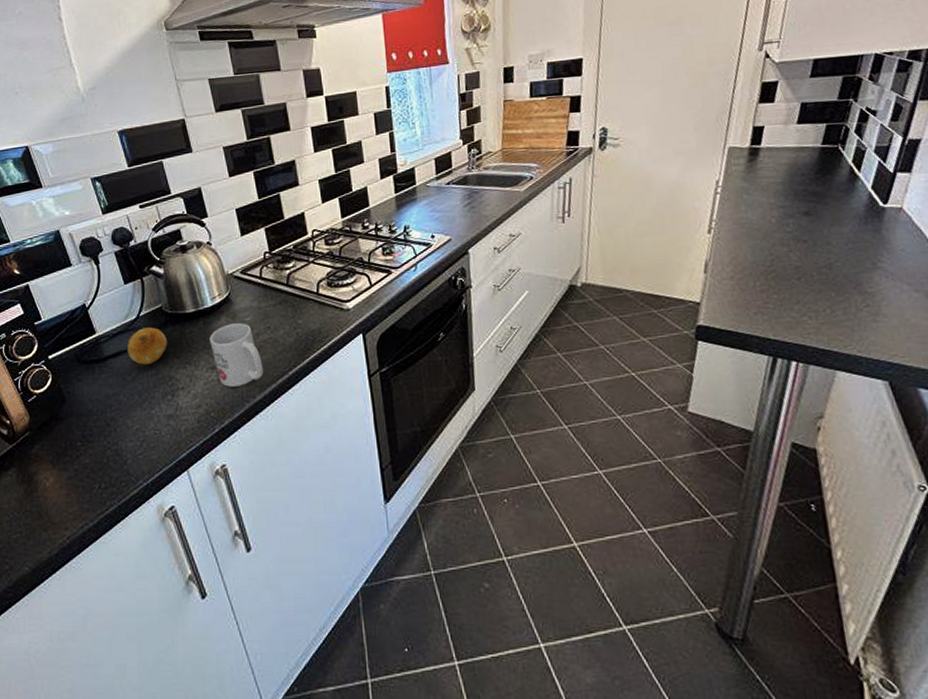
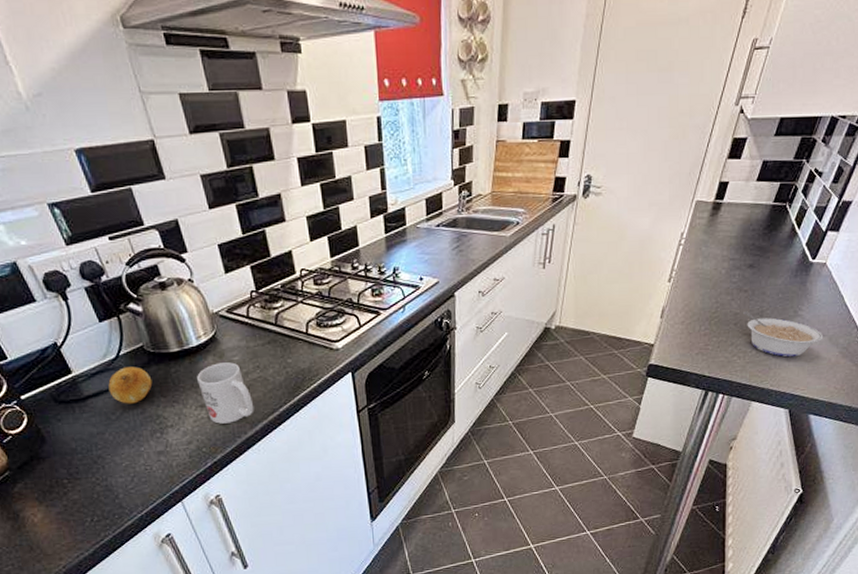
legume: none [806,262,918,318] -> present [743,310,824,358]

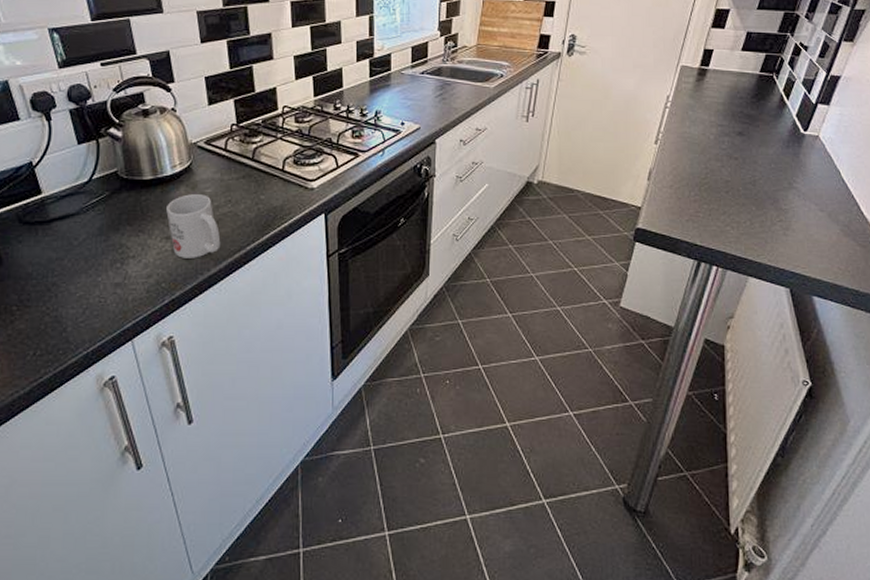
fruit: present [108,366,153,404] -> none [76,192,121,230]
legume: present [743,310,824,358] -> none [735,178,822,232]

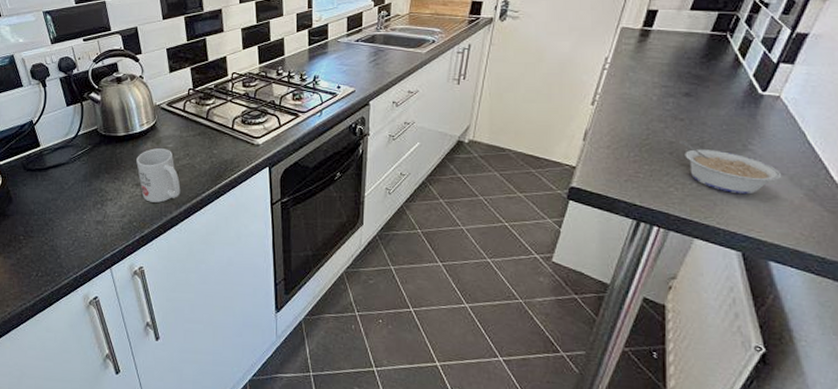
legume: none [735,178,822,232] -> present [680,139,782,195]

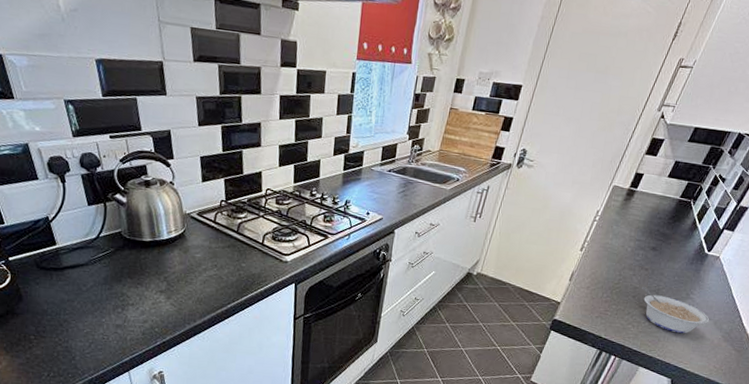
mug: present [136,148,181,203] -> none [161,257,206,311]

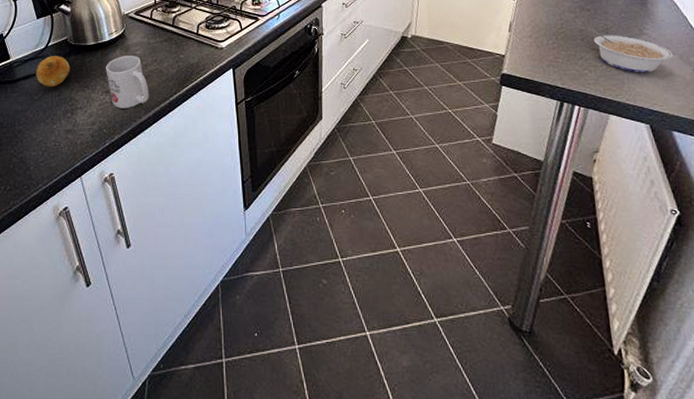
fruit: none [85,247,123,280] -> present [36,56,70,87]
mug: none [161,257,206,311] -> present [106,56,149,108]

